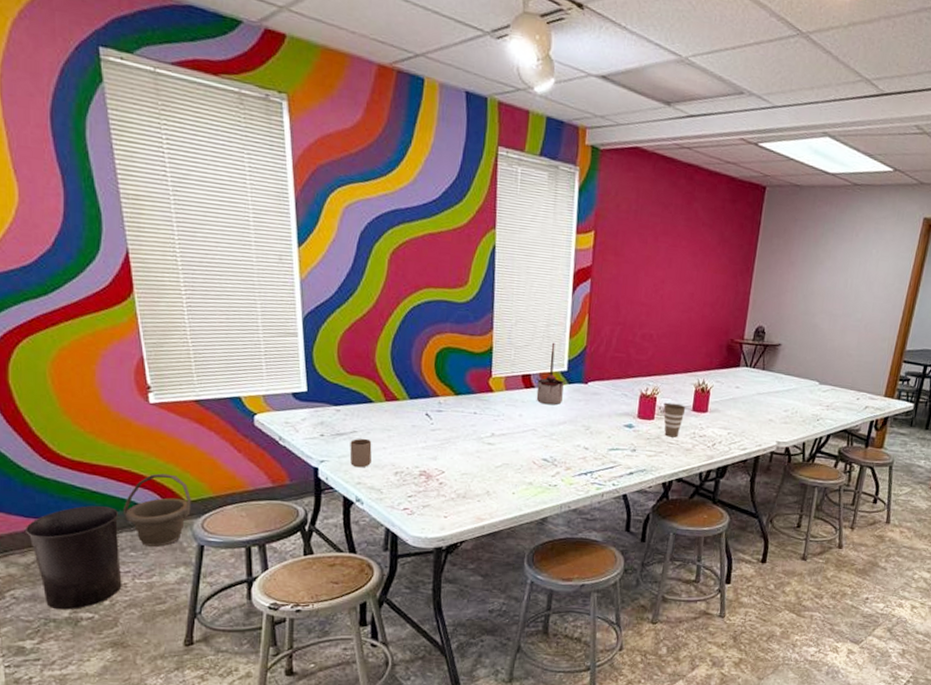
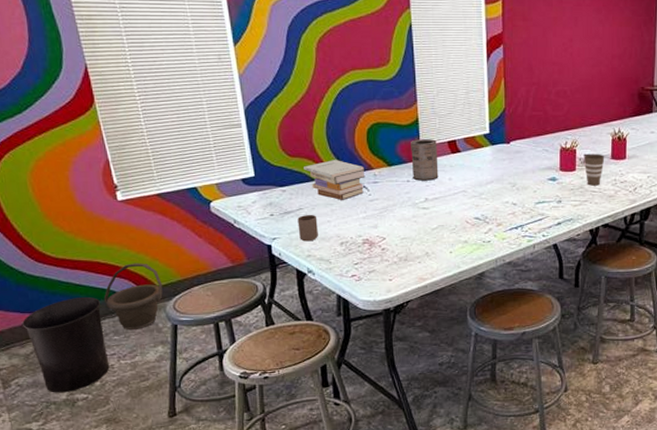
books: none [362,382,430,427] -> present [304,160,366,200]
paint can: none [480,369,510,415] -> present [411,139,439,181]
paint can: present [535,342,567,406] -> none [460,108,490,167]

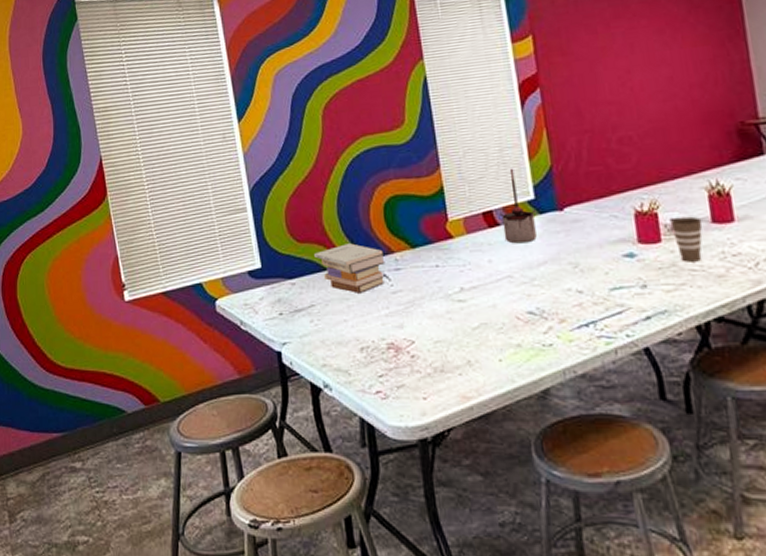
waste bin: present [22,297,110,393] -> none [31,415,111,533]
bucket: present [103,263,163,330] -> none [108,374,167,456]
cup: present [297,214,318,242] -> none [309,312,334,347]
paint can: present [411,139,439,181] -> none [436,211,475,265]
paint can: none [460,108,490,167] -> present [498,168,537,244]

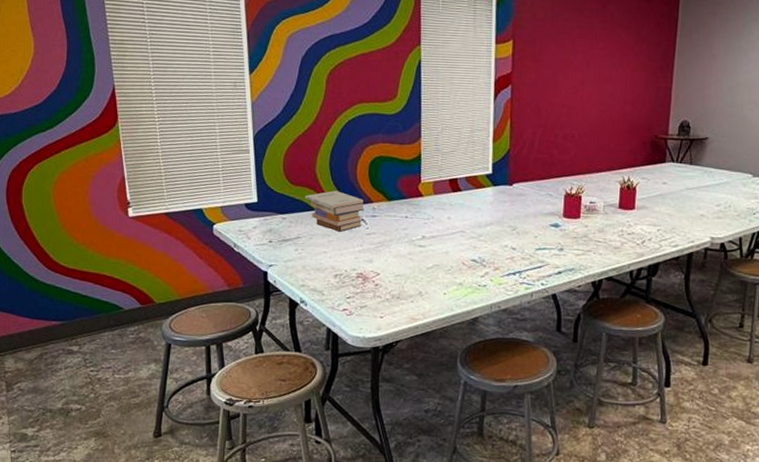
paint can: present [498,168,537,244] -> none [462,147,492,207]
cup: present [670,216,703,262] -> none [589,201,612,236]

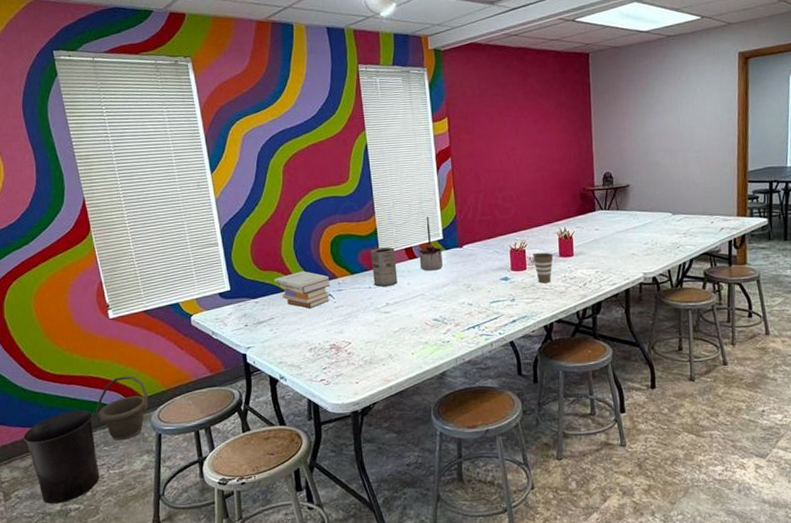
waste bin: none [31,308,104,402] -> present [23,410,100,504]
bucket: none [106,278,161,345] -> present [95,375,148,440]
paint can: none [411,175,438,218] -> present [371,247,398,287]
paint can: none [462,147,492,207] -> present [416,216,444,271]
cup: none [589,201,612,236] -> present [533,252,554,283]

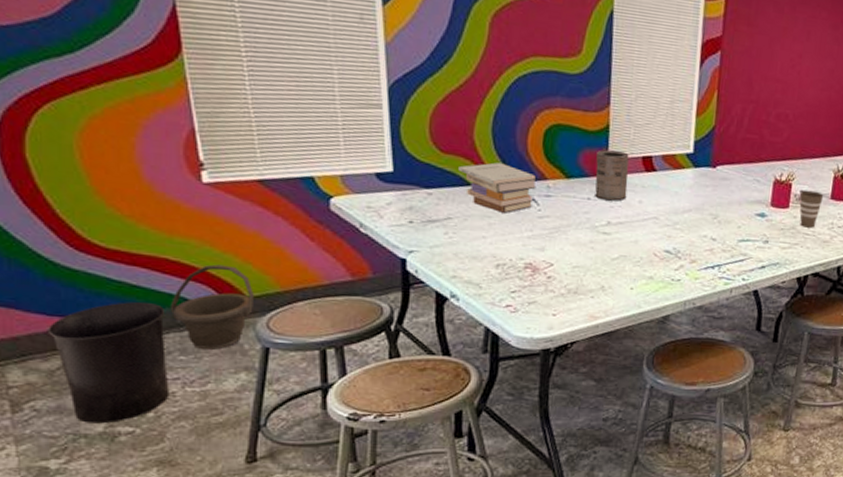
paint can: present [416,216,444,271] -> none [657,121,693,191]

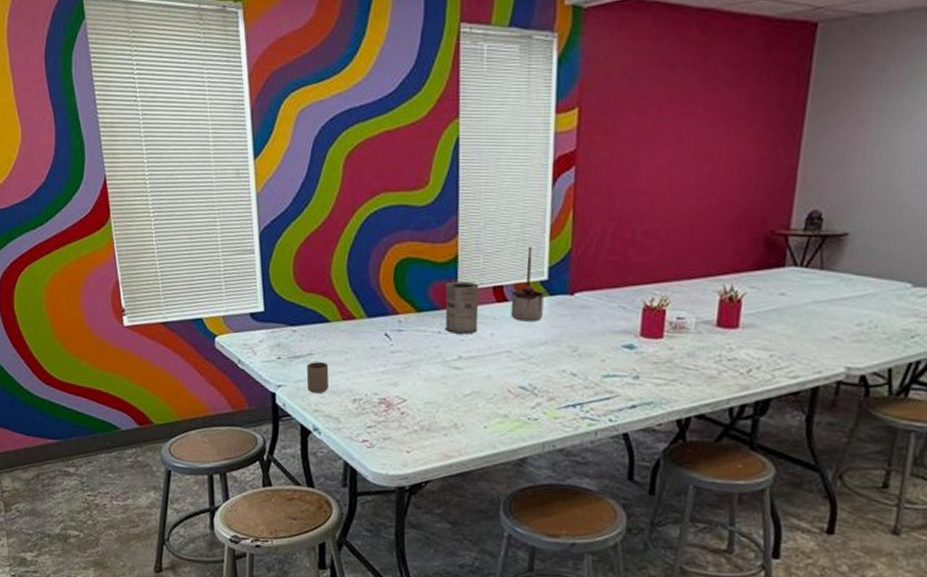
waste bin: present [48,302,170,424] -> none [27,426,102,527]
bucket: present [169,264,254,350] -> none [102,396,159,470]
cup: none [443,225,470,260] -> present [306,361,329,394]
books: present [458,162,537,213] -> none [318,299,389,349]
paint can: none [657,121,693,191] -> present [509,246,547,322]
cup: present [799,190,824,228] -> none [675,316,708,361]

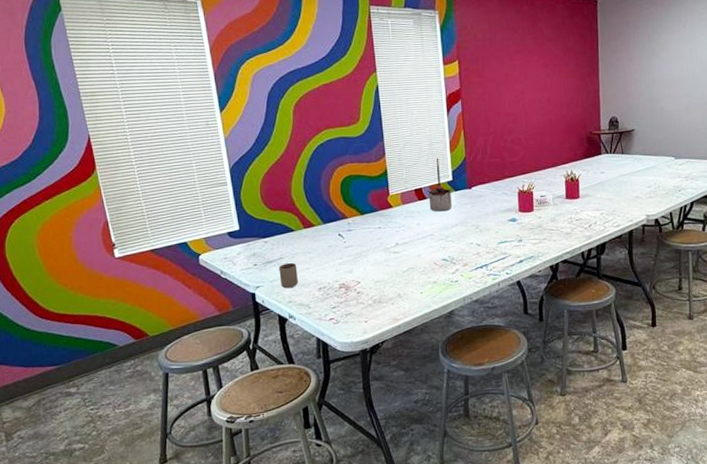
paint can: present [445,281,479,335] -> none [381,188,408,227]

